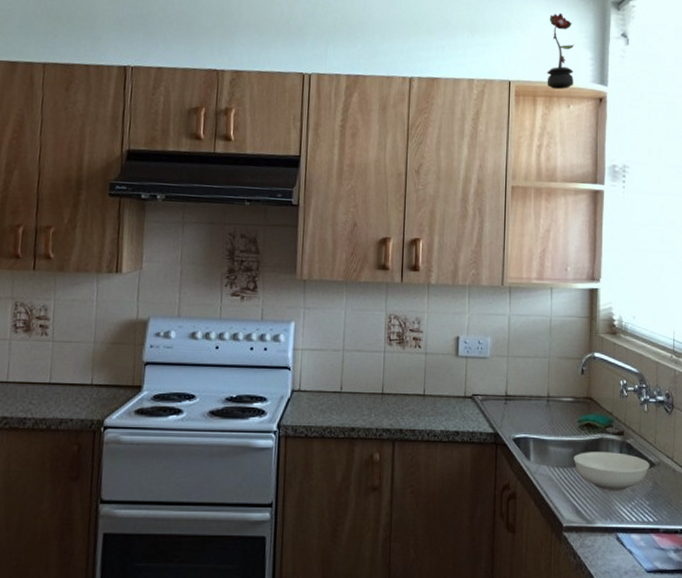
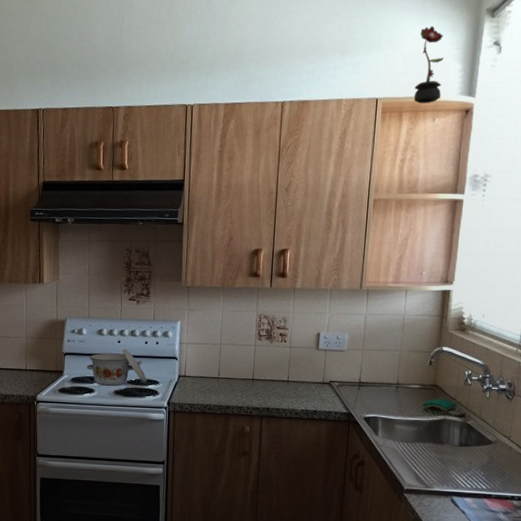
cooking pot: none [173,357,252,405] -> present [86,349,147,386]
bowl: present [573,452,650,492] -> none [417,430,488,464]

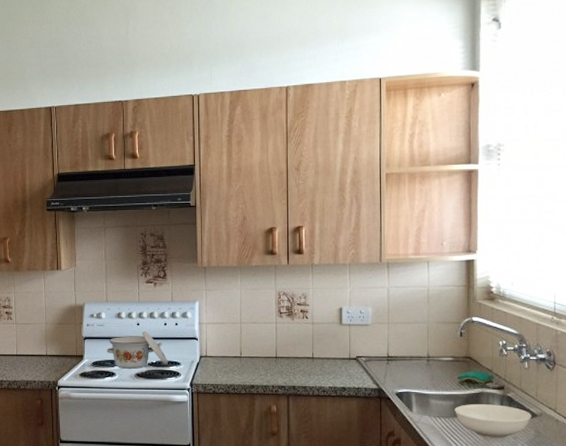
decorative plant: present [413,25,444,104] -> none [417,7,444,81]
bowl: none [417,430,488,464] -> present [454,404,532,439]

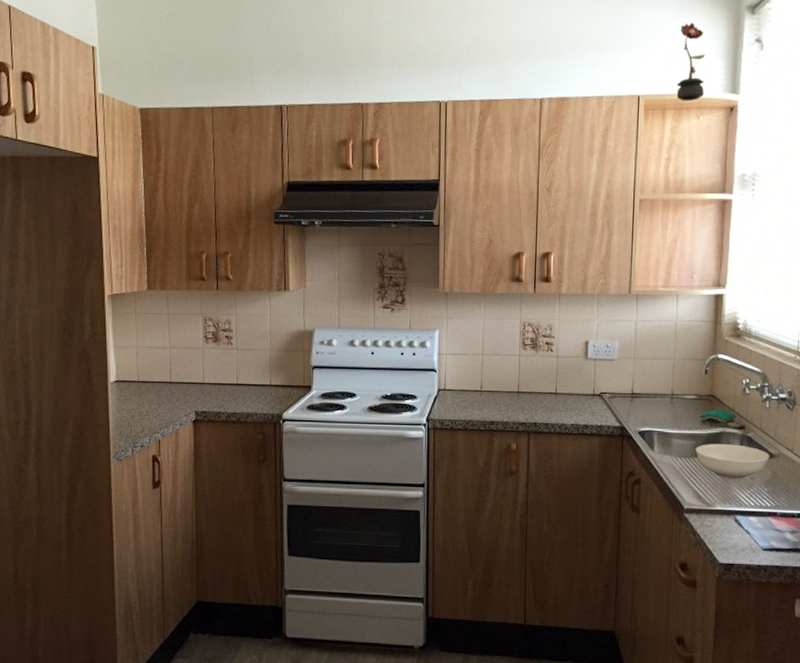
cooking pot: present [106,332,168,369] -> none [337,361,404,402]
decorative plant: none [417,7,444,81] -> present [676,22,705,102]

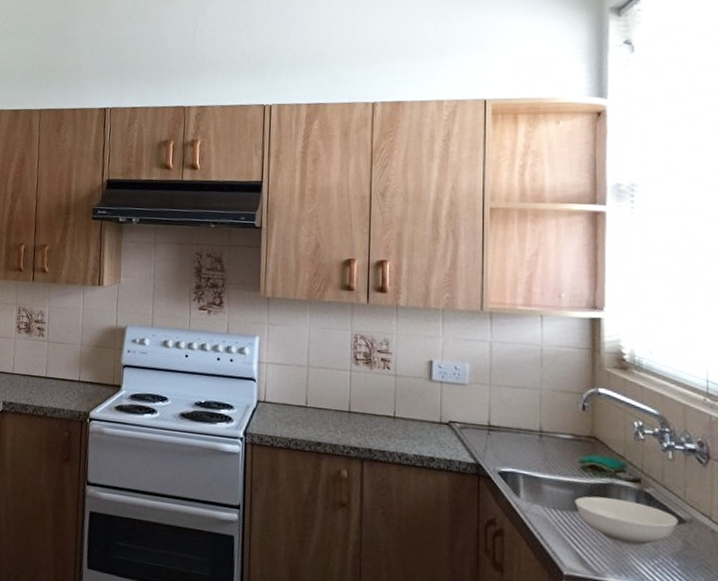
decorative plant: present [676,22,705,102] -> none [530,25,563,106]

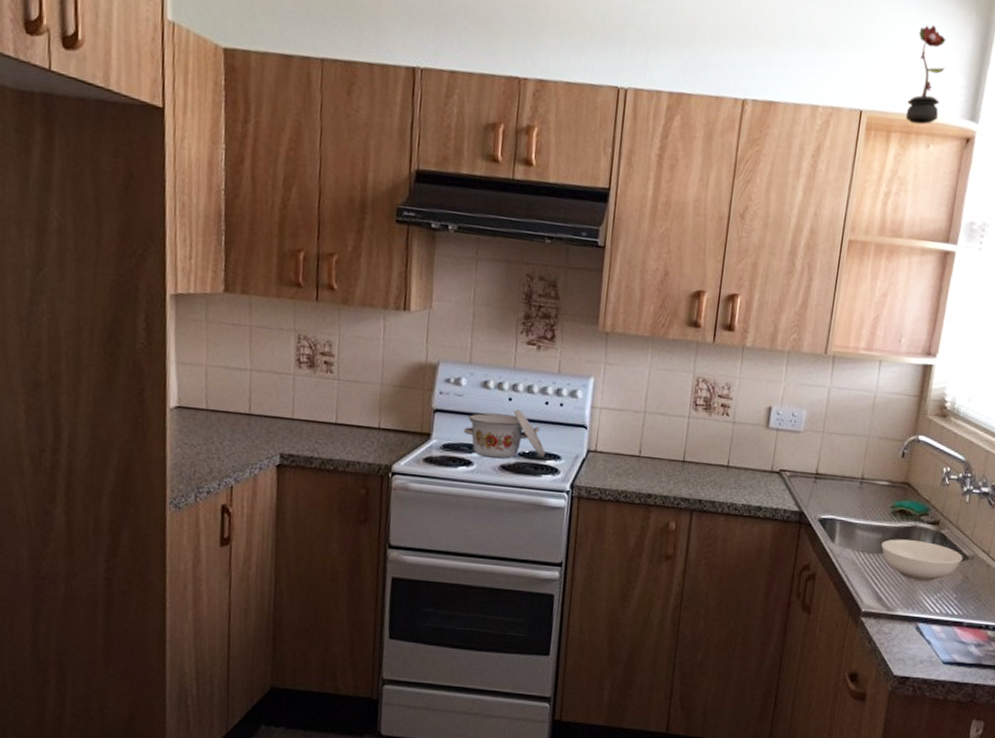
cooking pot: none [148,365,219,408] -> present [463,410,545,459]
decorative plant: none [530,25,563,106] -> present [905,24,946,125]

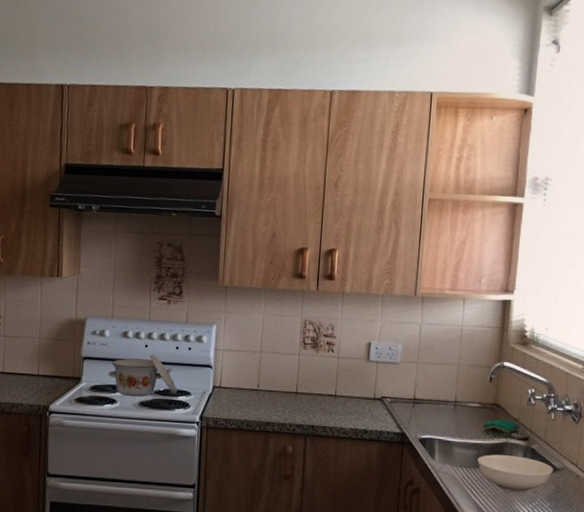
decorative plant: present [905,24,946,125] -> none [470,20,501,101]

